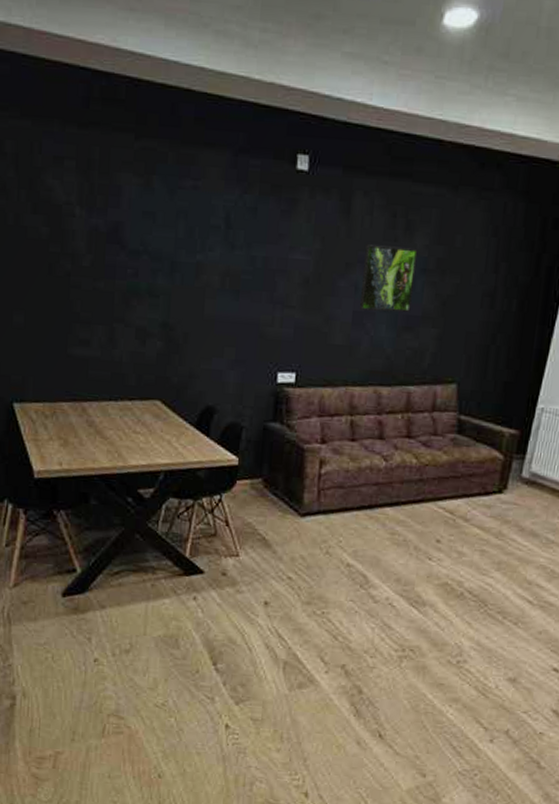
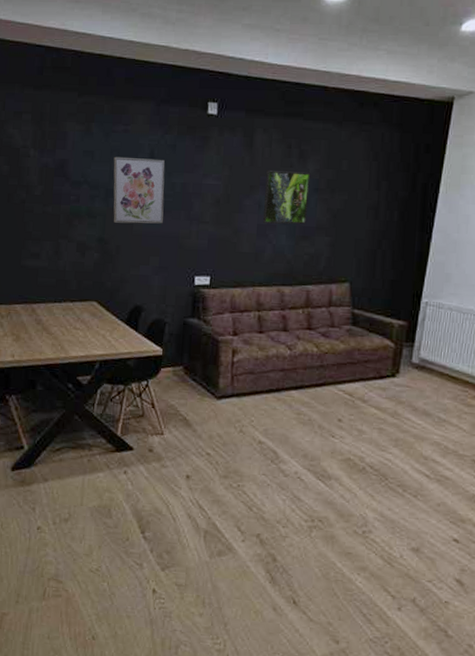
wall art: none [180,220,244,307] -> present [113,156,165,224]

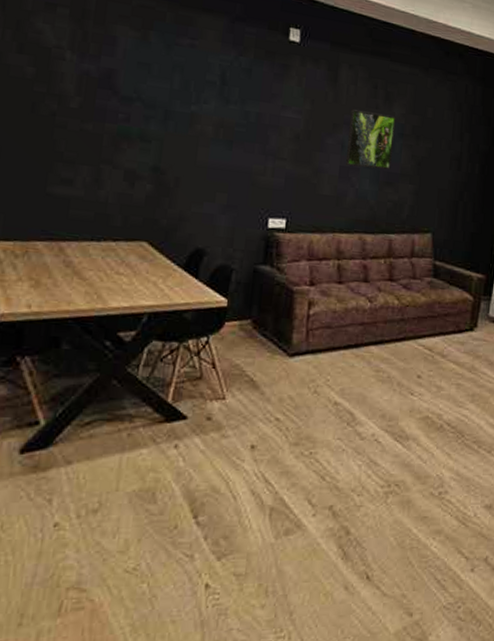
wall art: present [113,156,165,224] -> none [172,73,238,157]

